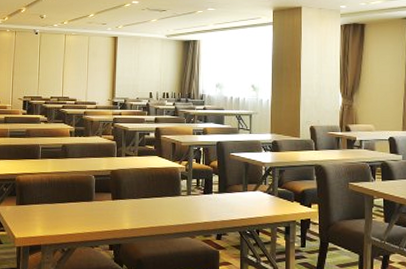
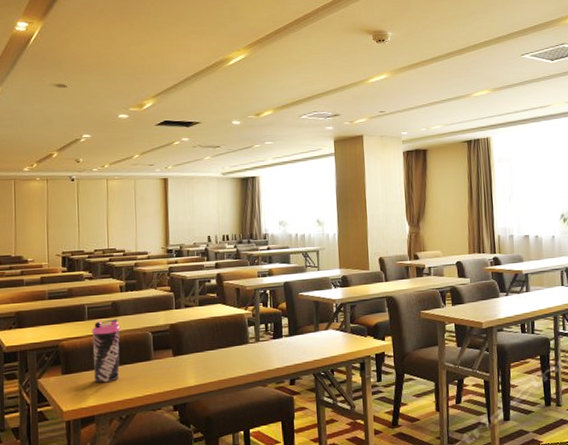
water bottle: none [43,160,68,217] -> present [92,319,121,383]

